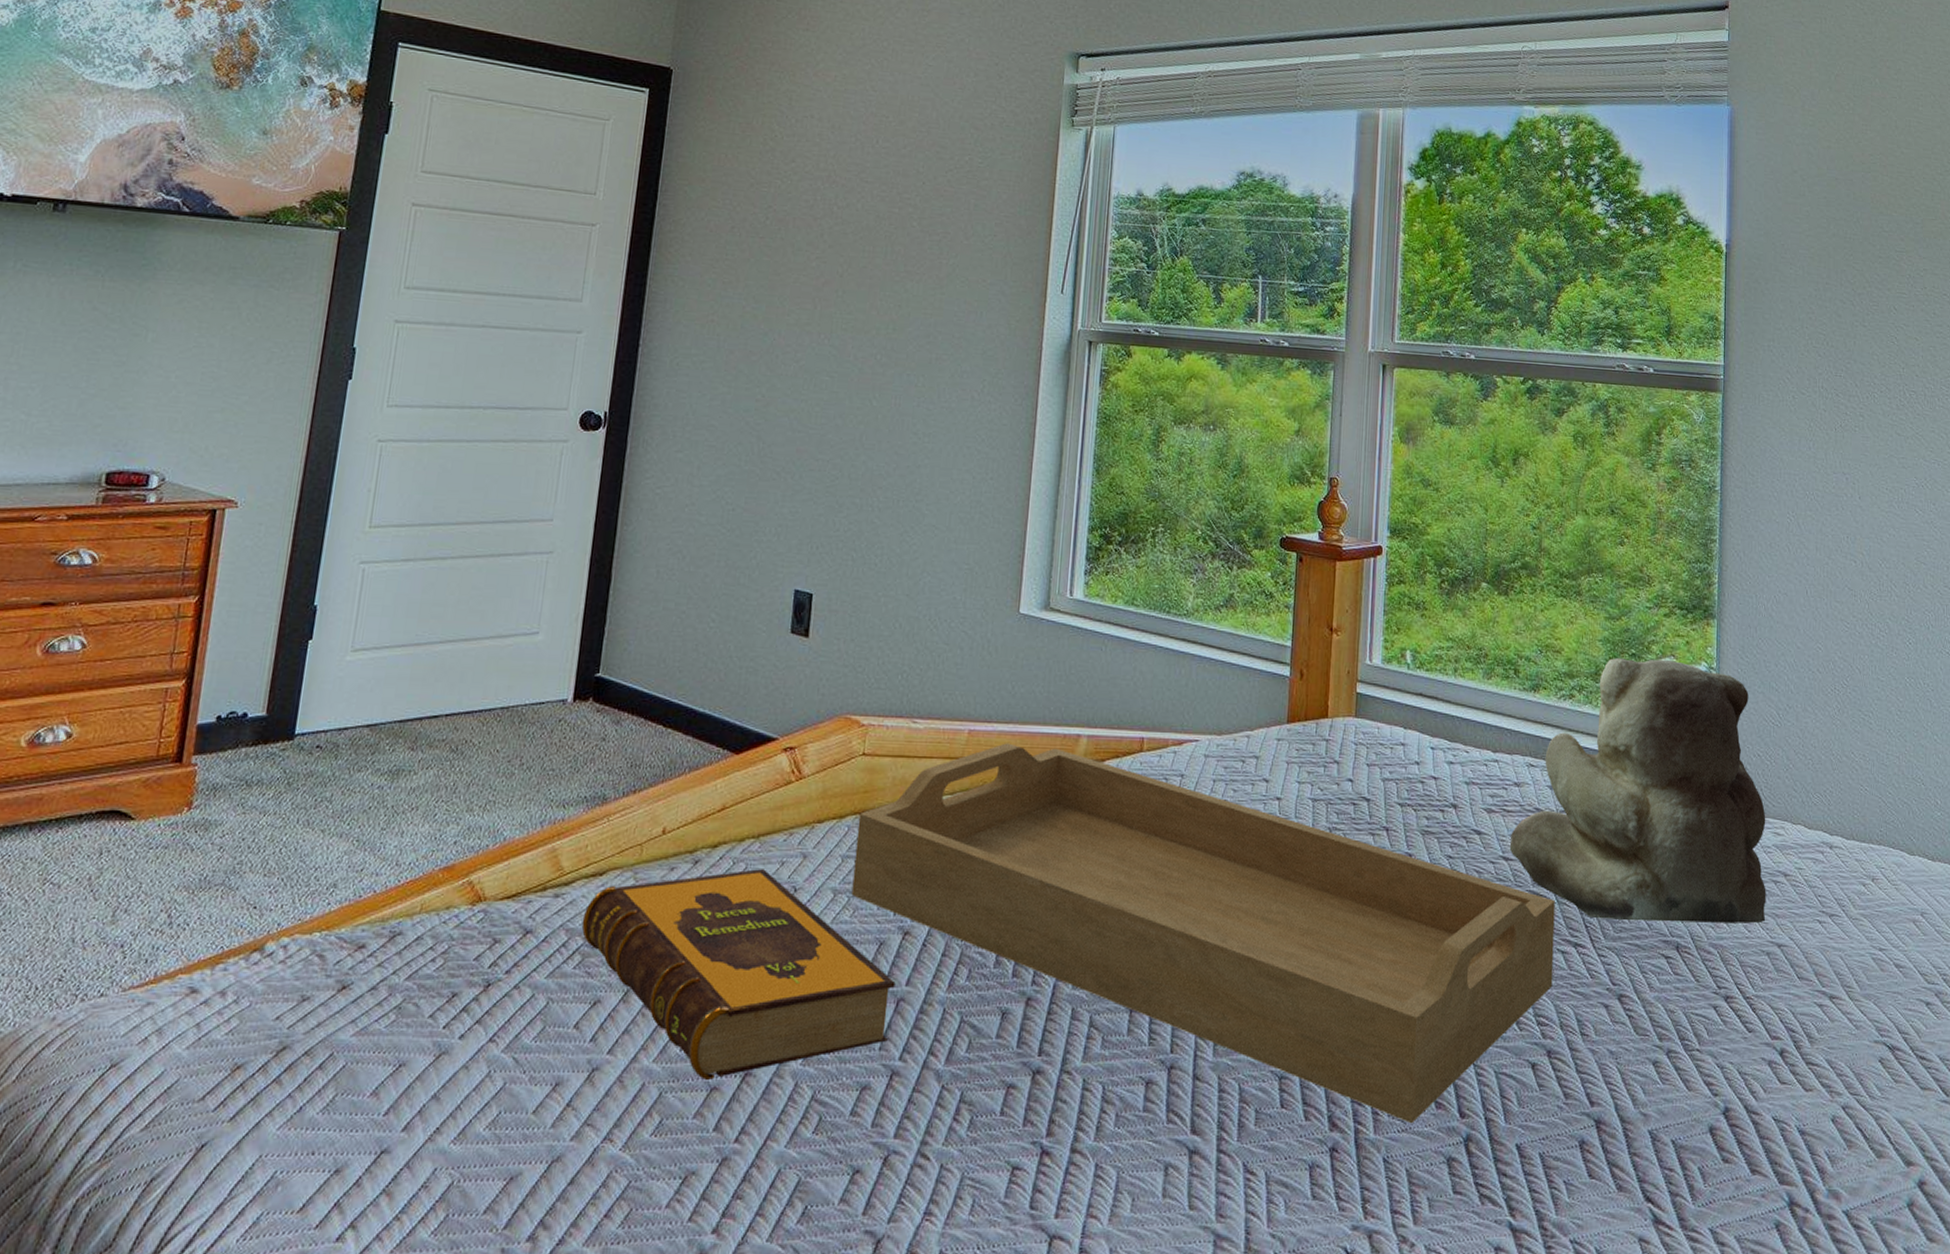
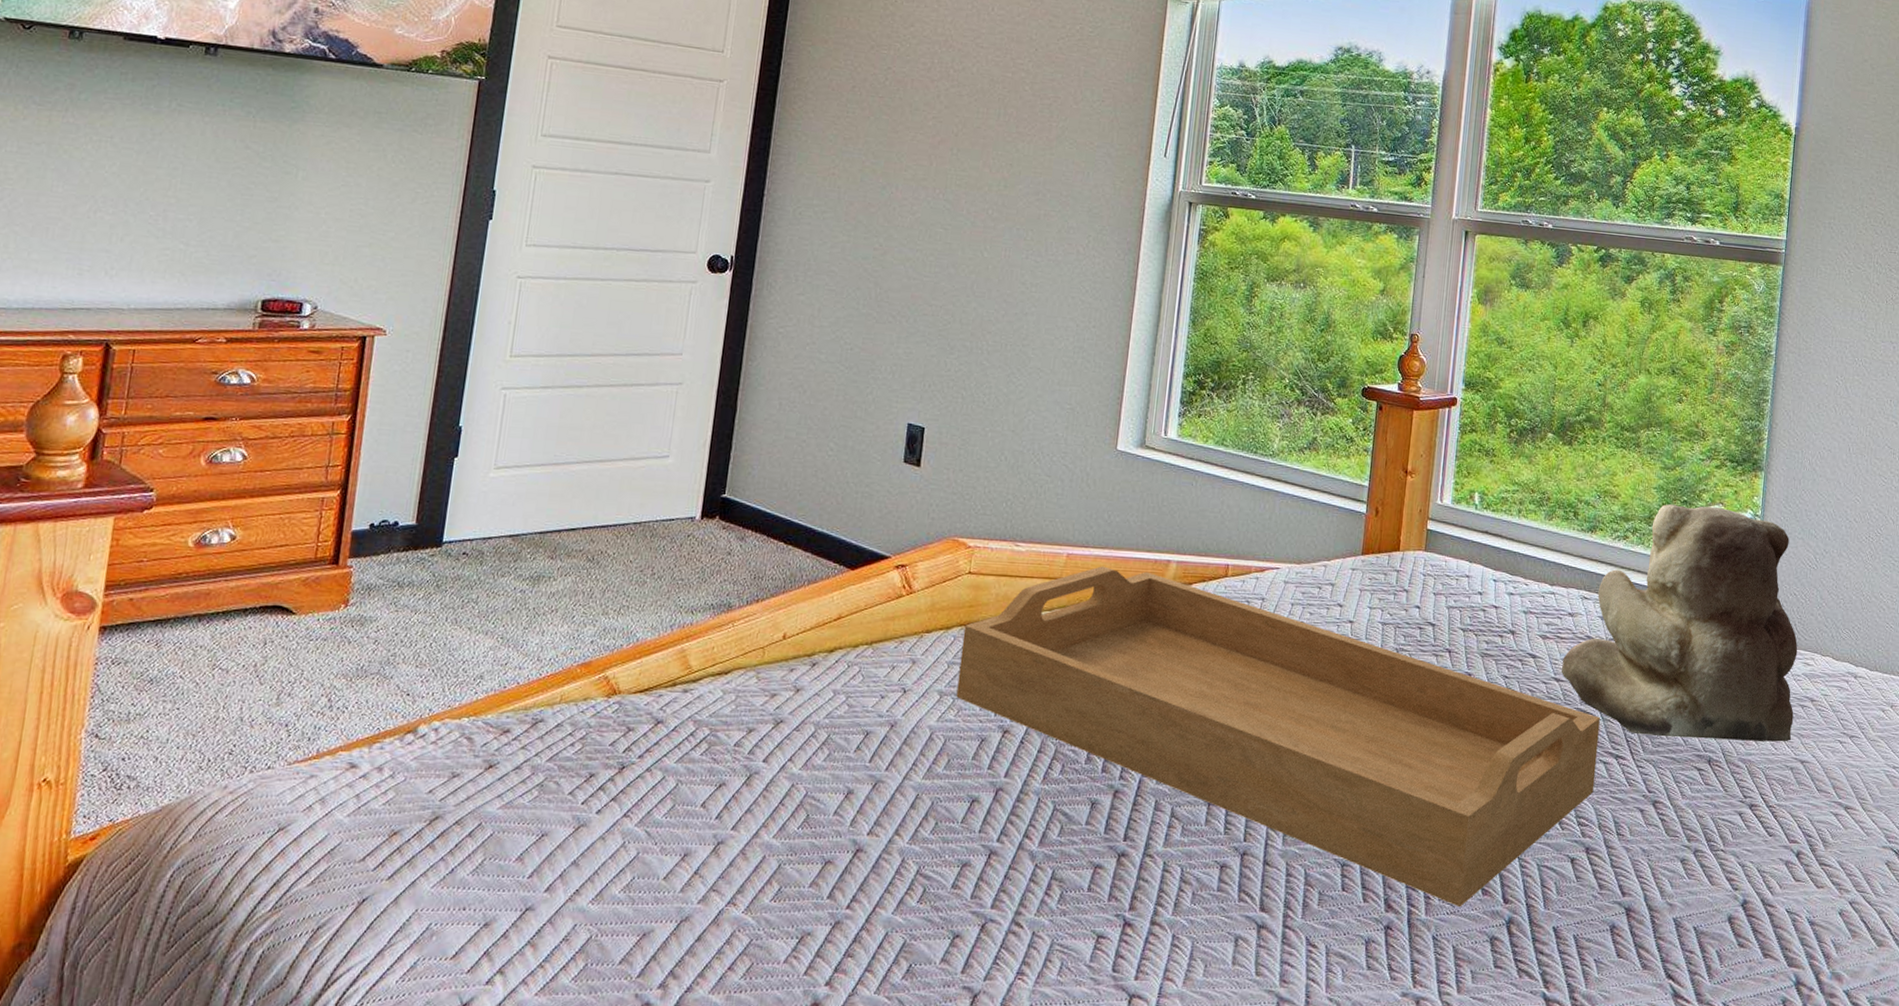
hardback book: present [581,869,896,1080] -> none [708,672,995,854]

